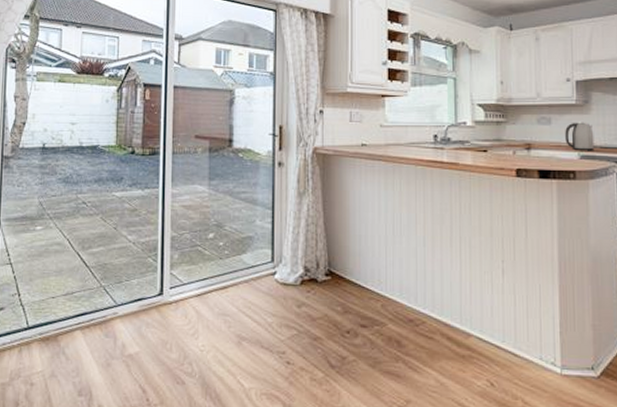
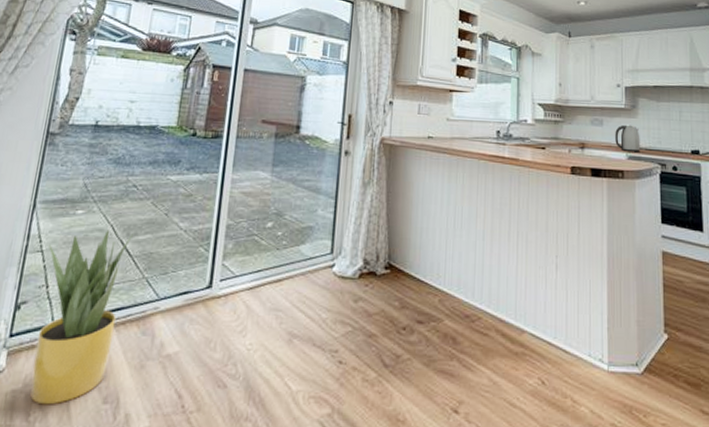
planter: none [15,243,87,396] -> present [30,230,133,405]

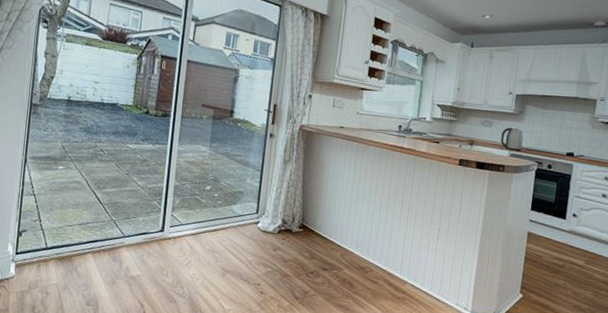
planter: present [30,230,133,405] -> none [34,182,102,303]

